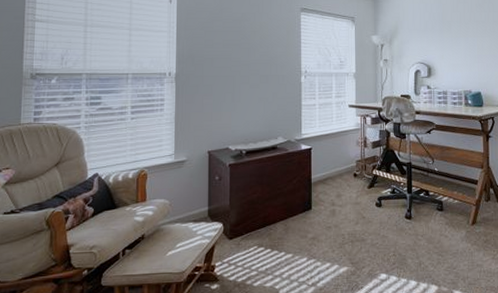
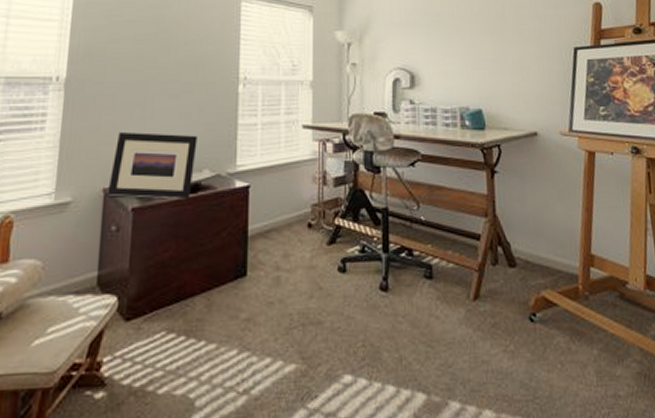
picture frame: none [211,112,273,158] -> present [107,132,197,199]

